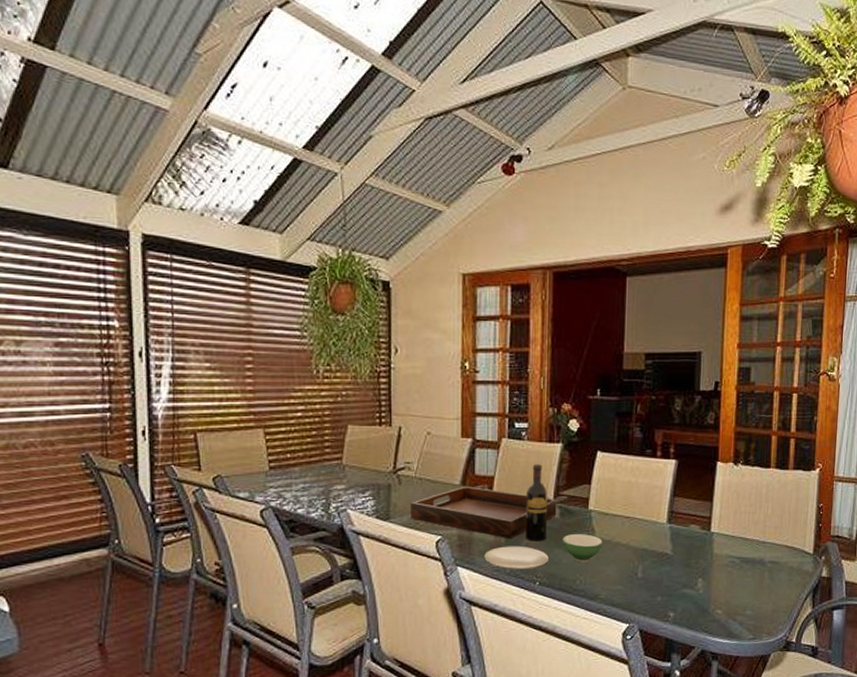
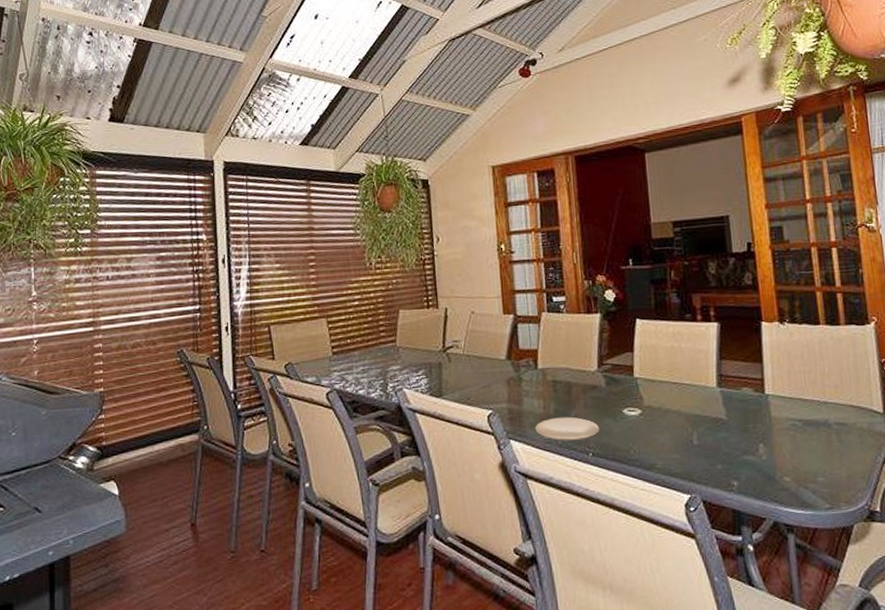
serving tray: present [410,486,557,539] -> none [461,360,603,411]
wine bottle: present [526,463,547,542] -> none [570,334,595,412]
bowl: present [563,533,603,563] -> none [611,401,653,432]

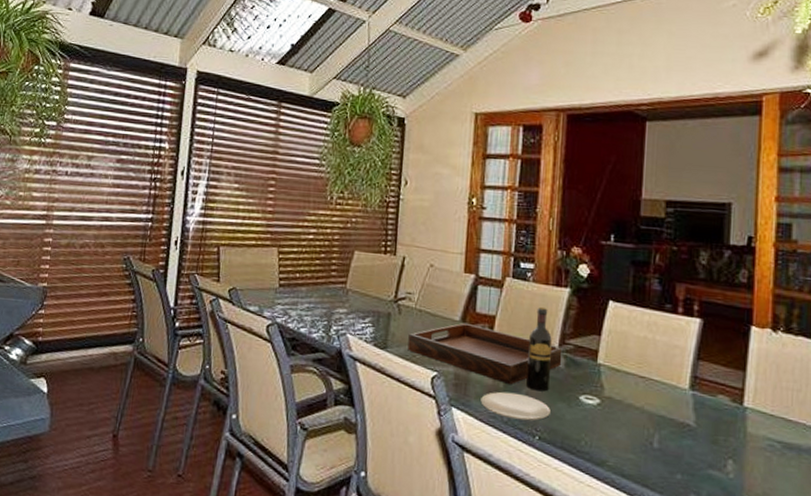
serving tray: none [461,360,603,411] -> present [407,322,562,385]
wine bottle: none [570,334,595,412] -> present [526,306,552,392]

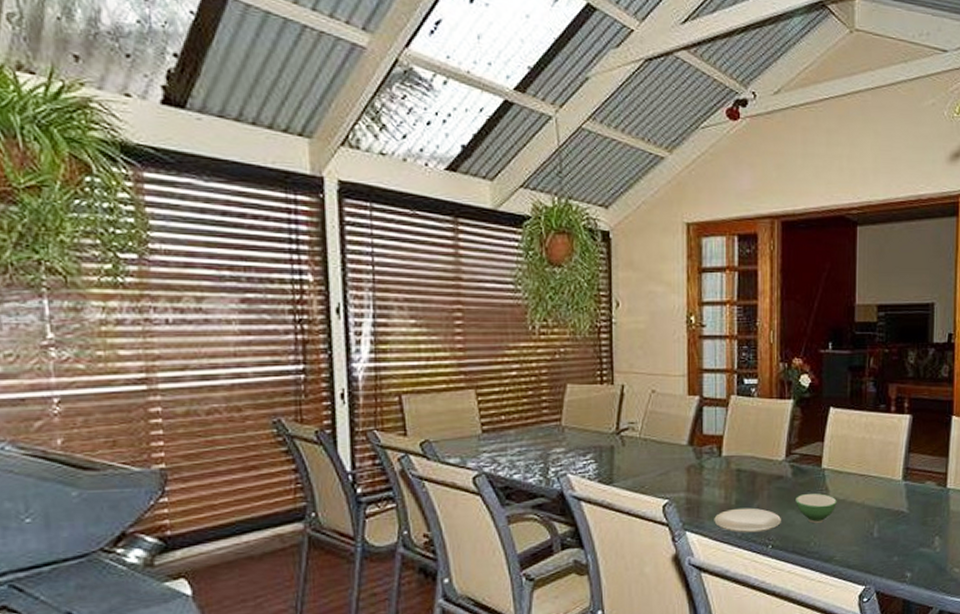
serving tray: present [407,322,562,385] -> none [635,446,789,501]
wine bottle: present [526,306,552,392] -> none [757,420,779,503]
bowl: none [567,387,613,423] -> present [796,493,837,524]

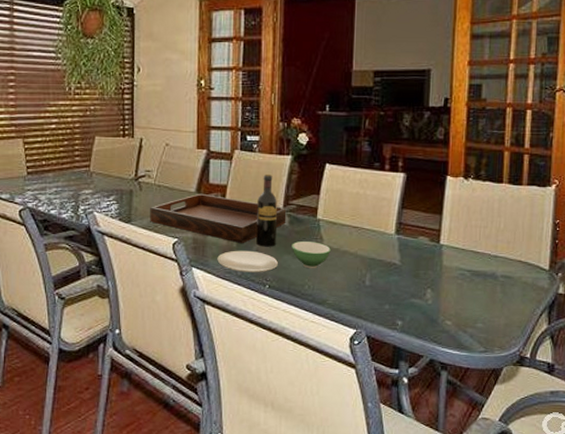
serving tray: none [635,446,789,501] -> present [150,193,287,244]
wine bottle: none [757,420,779,503] -> present [256,173,277,247]

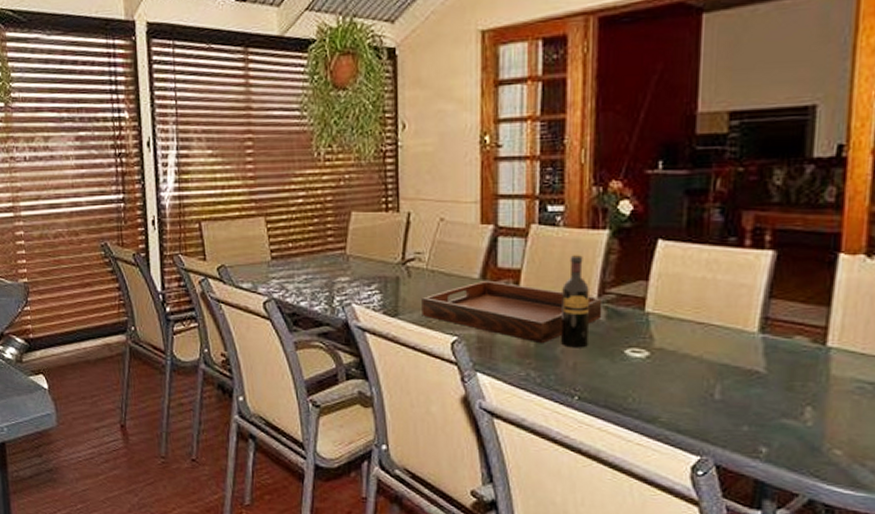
plate: present [217,250,278,273] -> none [509,351,591,381]
bowl: present [292,240,331,269] -> none [609,340,665,377]

